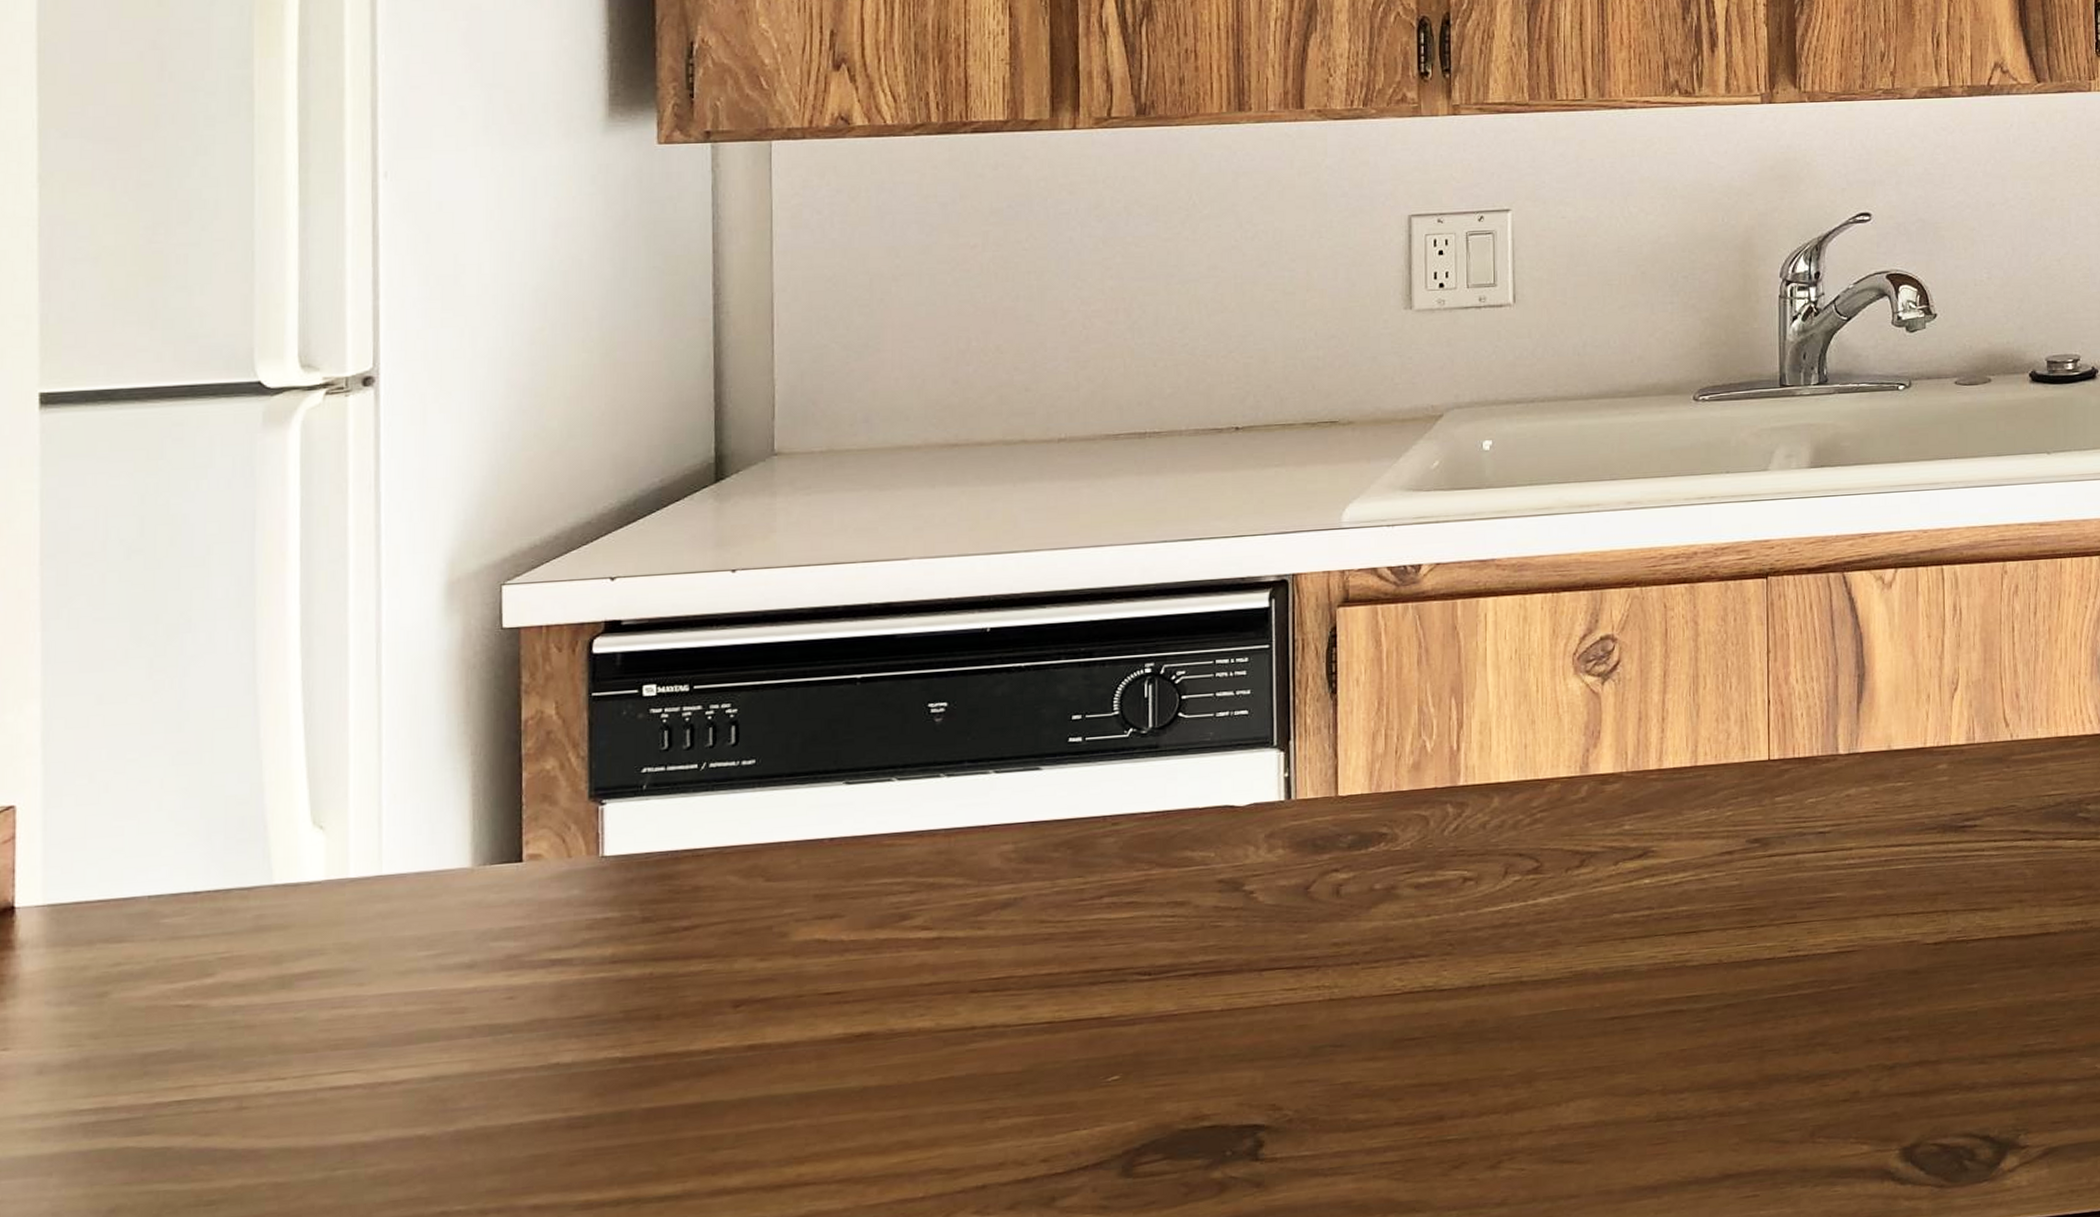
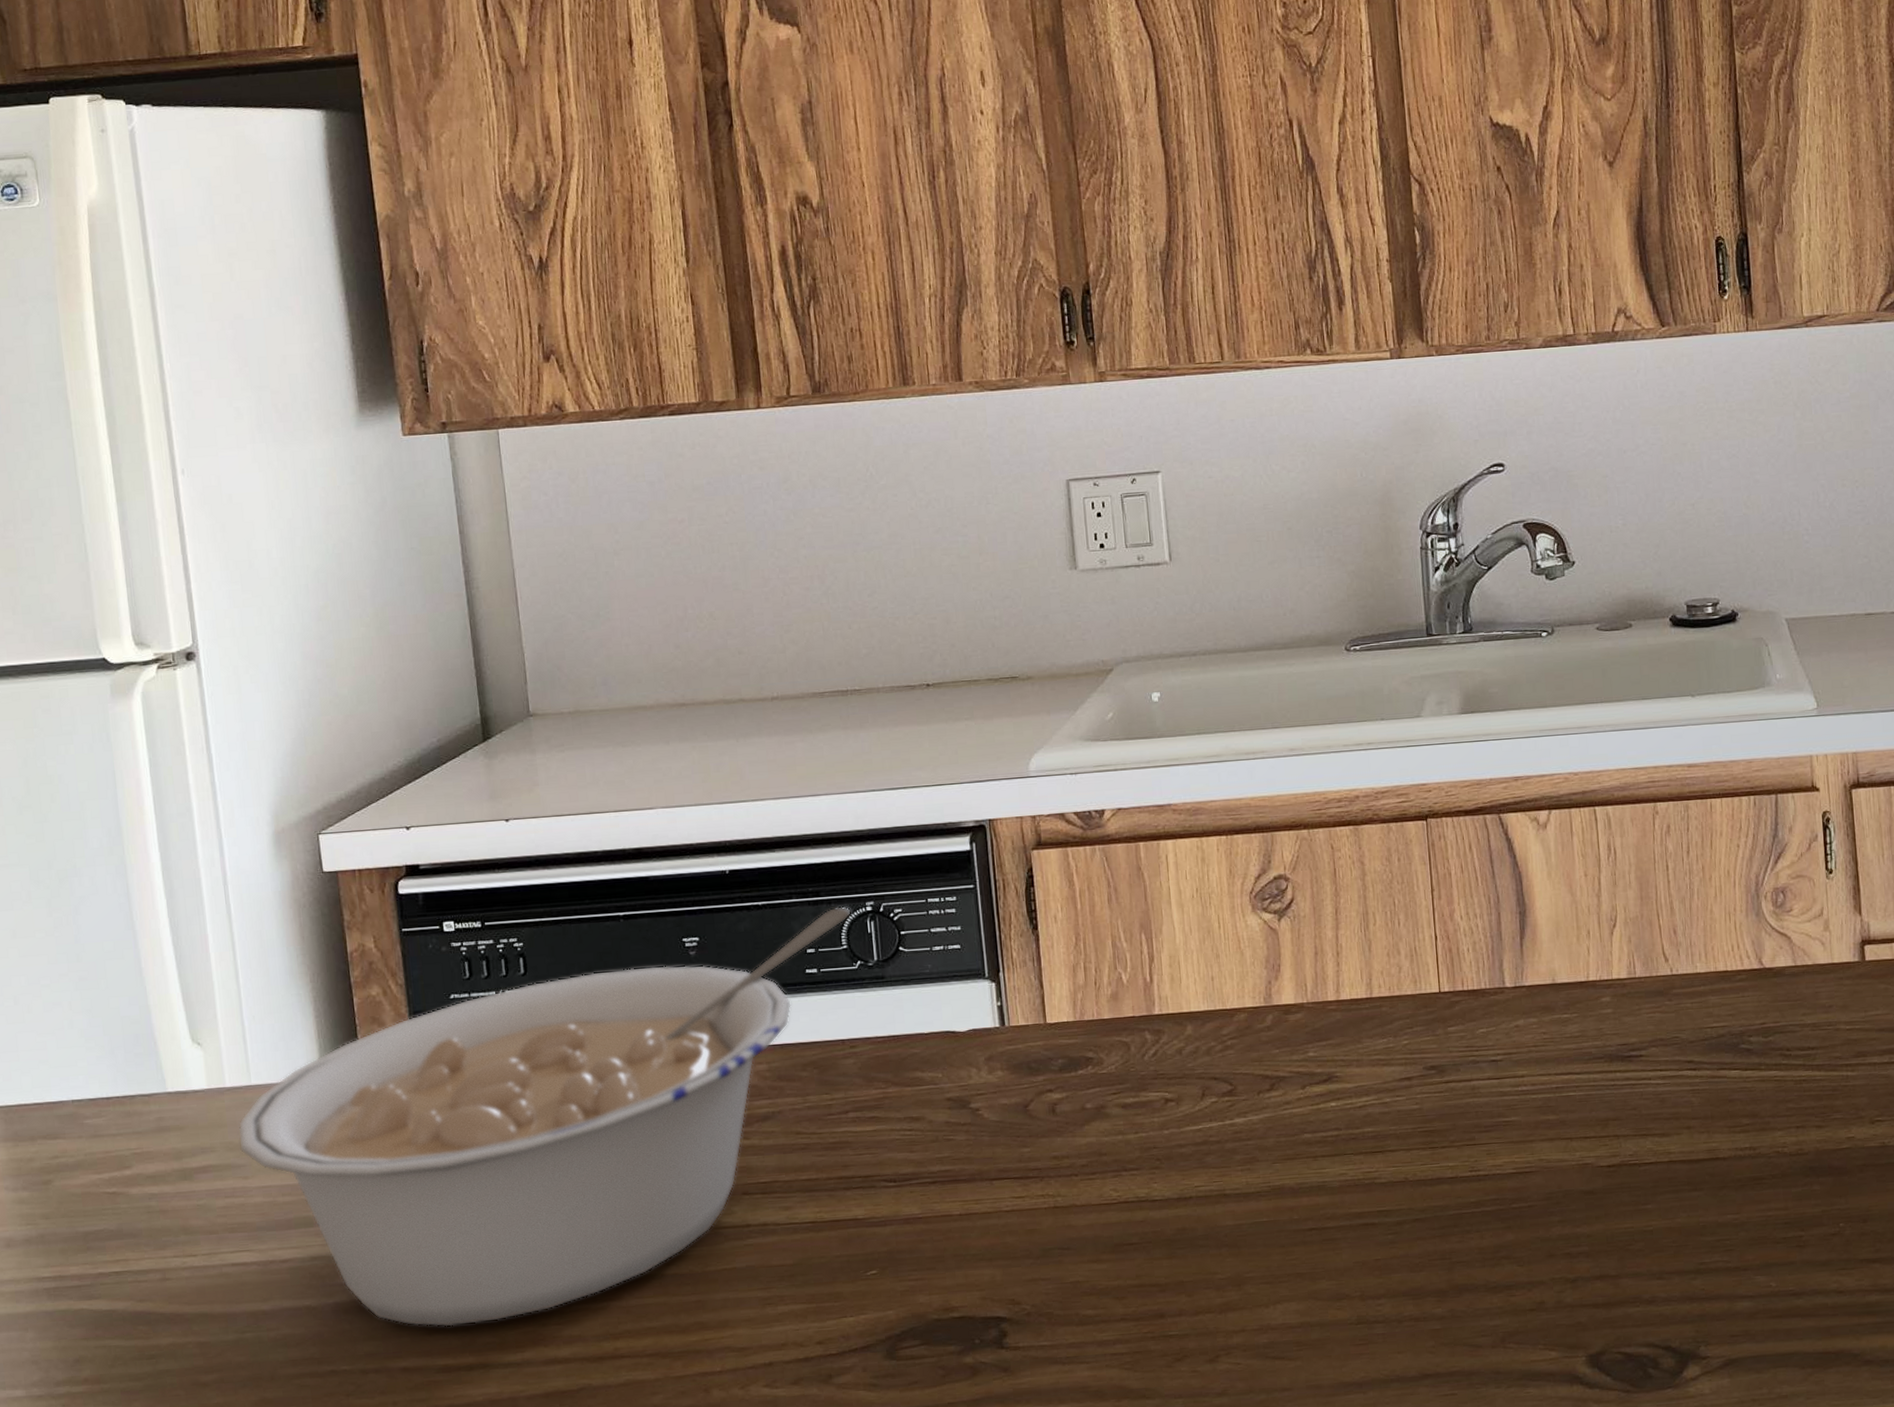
legume: none [357,668,1127,1156] -> present [238,906,851,1327]

